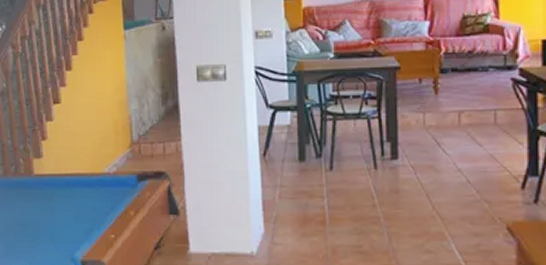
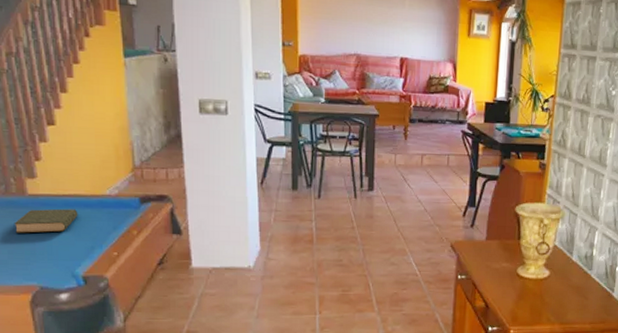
book: none [21,188,79,215] -> present [14,208,78,233]

